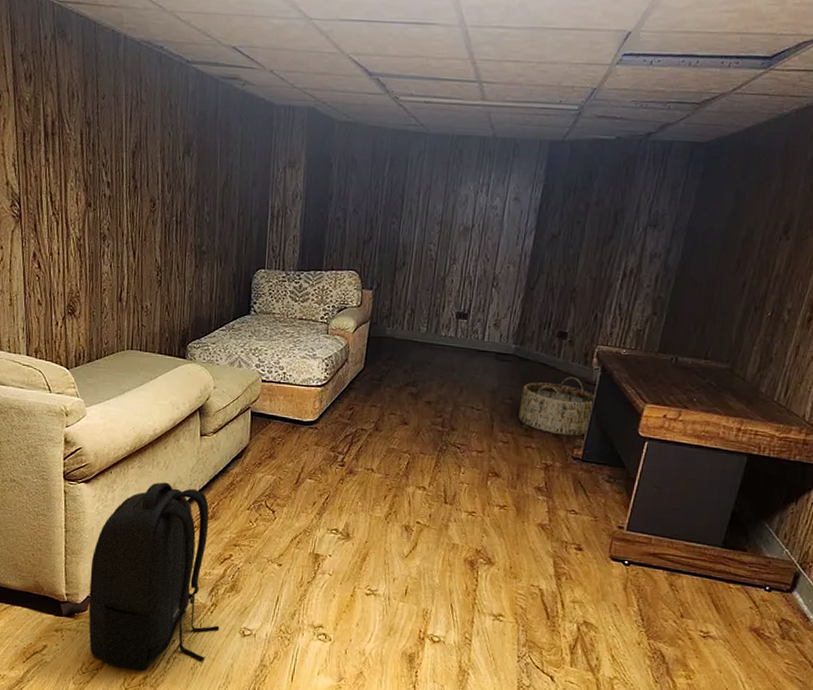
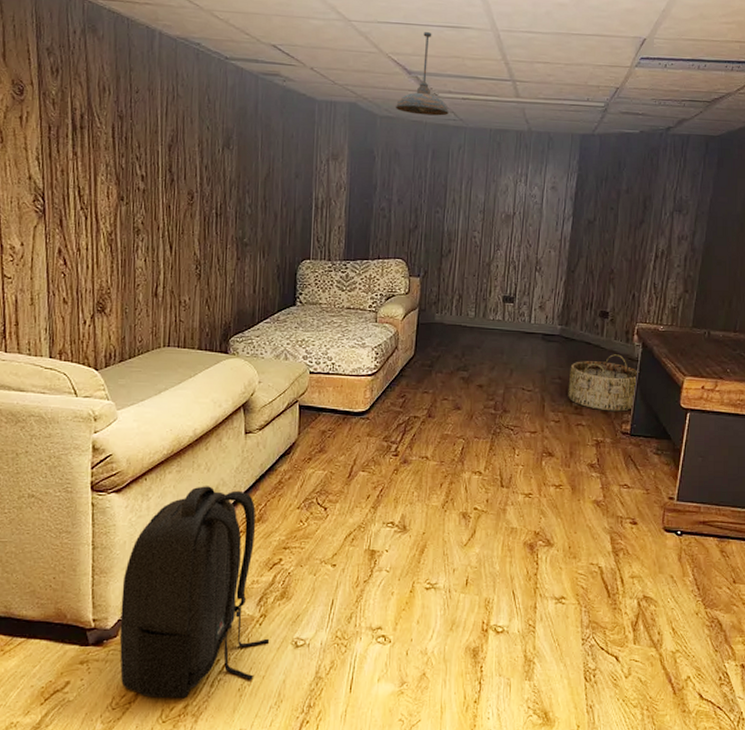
pendant light: none [354,30,410,121] -> present [395,32,449,116]

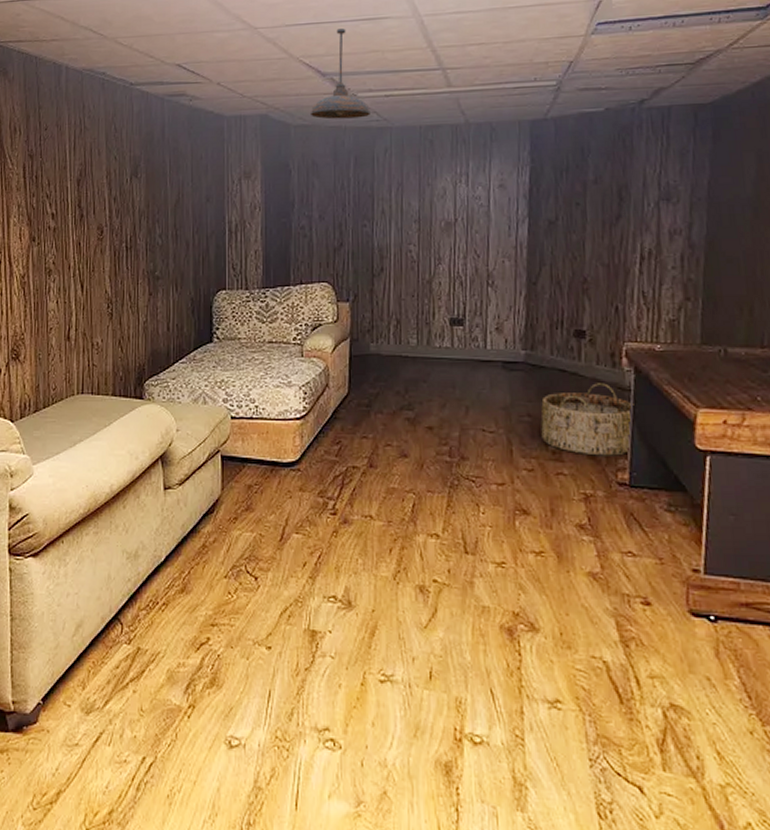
backpack: present [119,486,270,699] -> none [39,550,200,803]

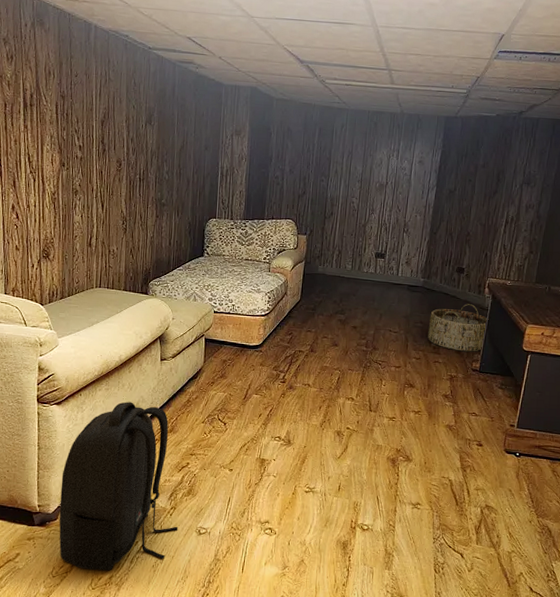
backpack: none [39,550,200,803] -> present [59,402,178,571]
pendant light: present [309,29,370,119] -> none [289,27,334,99]

